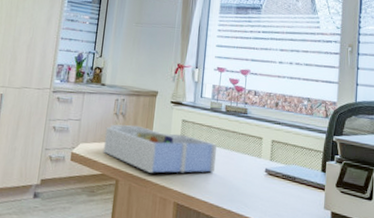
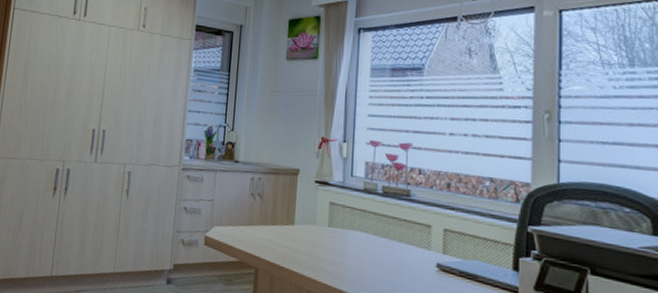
desk organizer: present [103,124,217,173] -> none [239,205,373,265]

